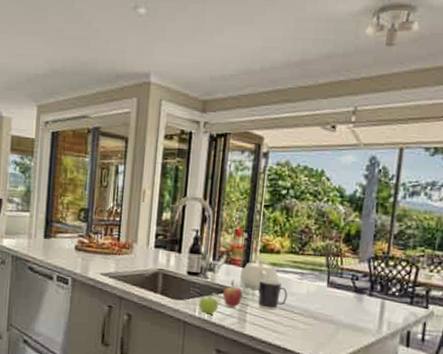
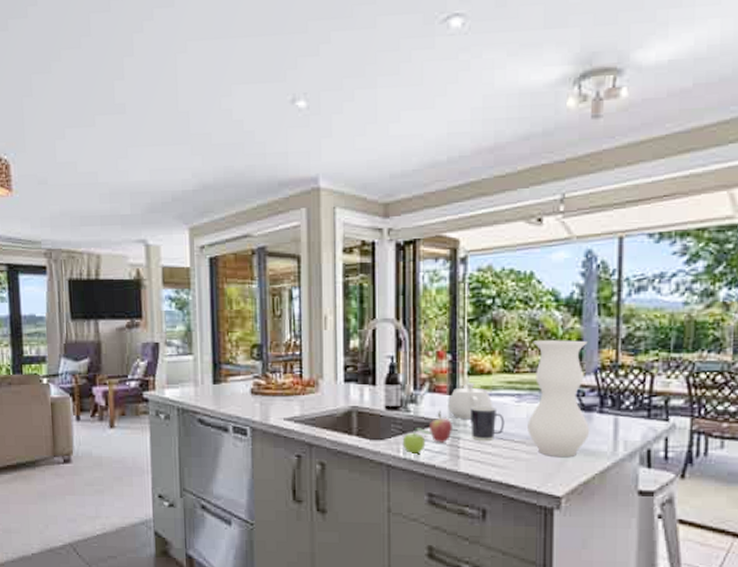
vase: none [306,228,365,331] -> present [527,340,590,458]

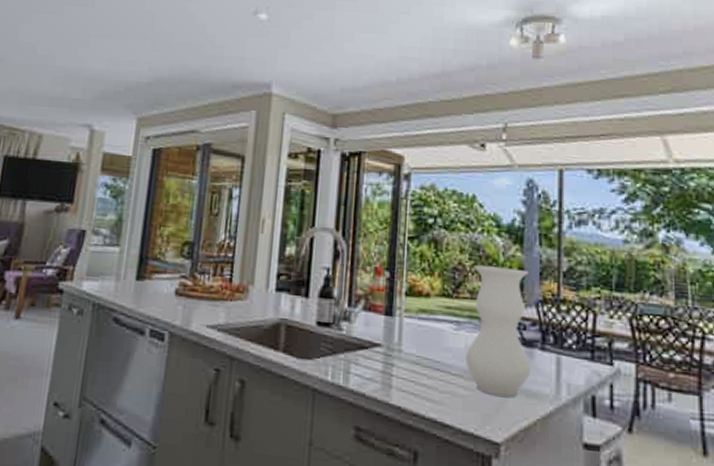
fruit: present [402,428,433,453] -> none [331,349,365,379]
fruit: present [428,410,452,443] -> none [361,331,386,369]
teapot: present [448,383,493,420] -> none [383,304,431,345]
mug: present [469,406,505,441] -> none [405,330,442,371]

